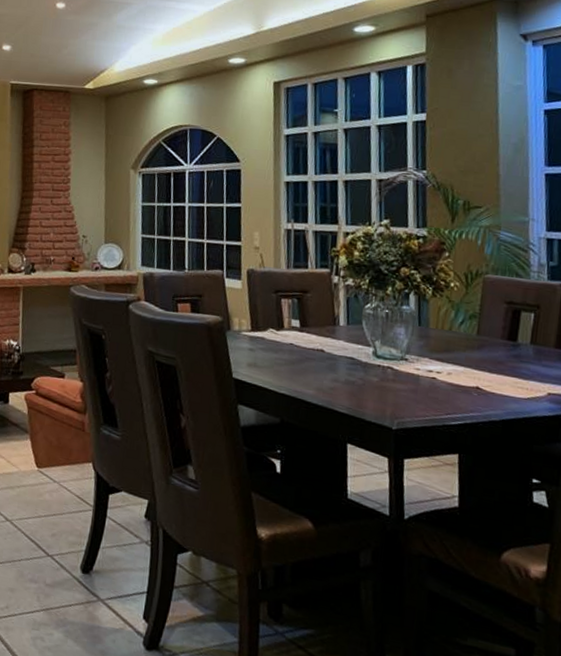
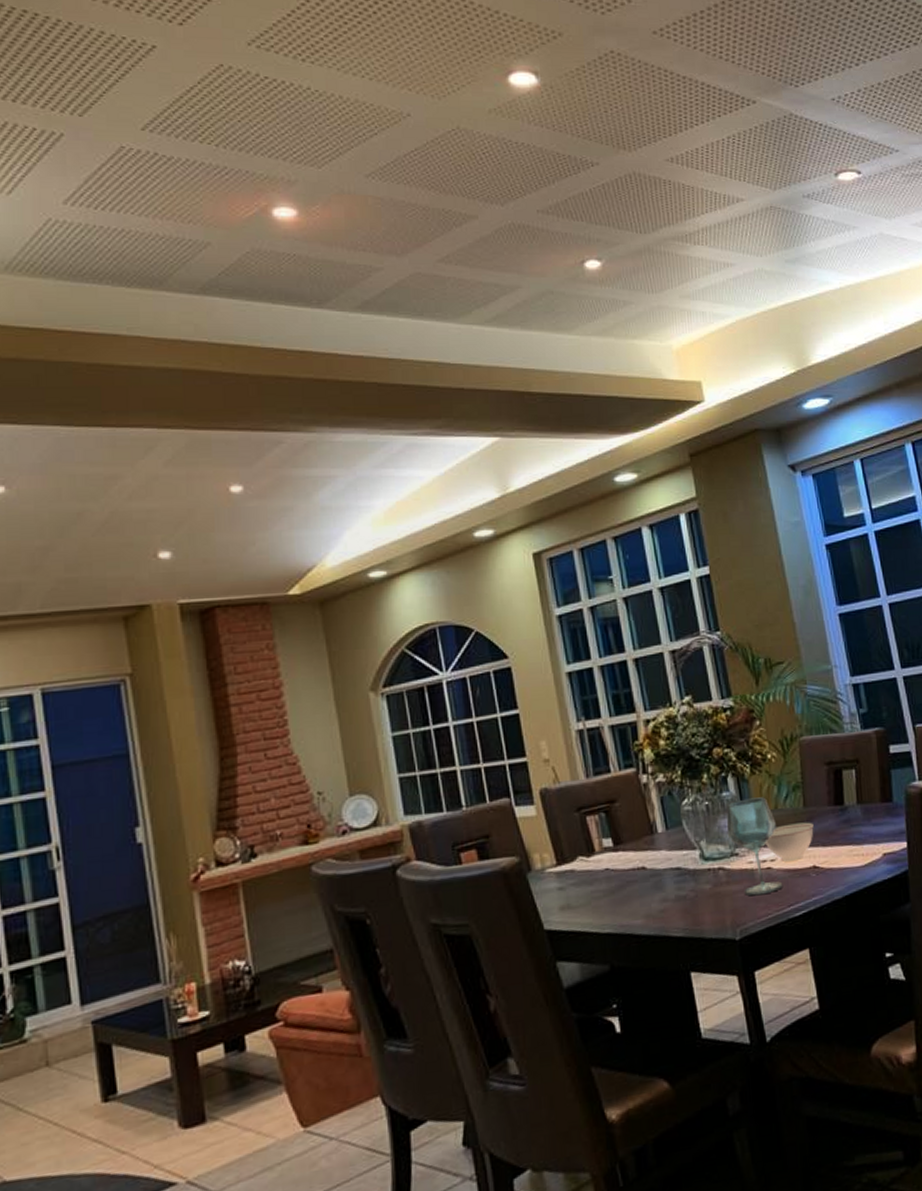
wine glass: none [400,315,449,399] -> present [726,797,783,896]
bowl: none [434,345,484,379] -> present [764,822,814,863]

